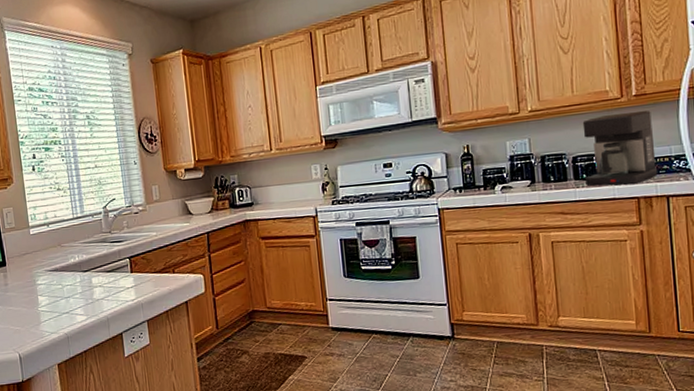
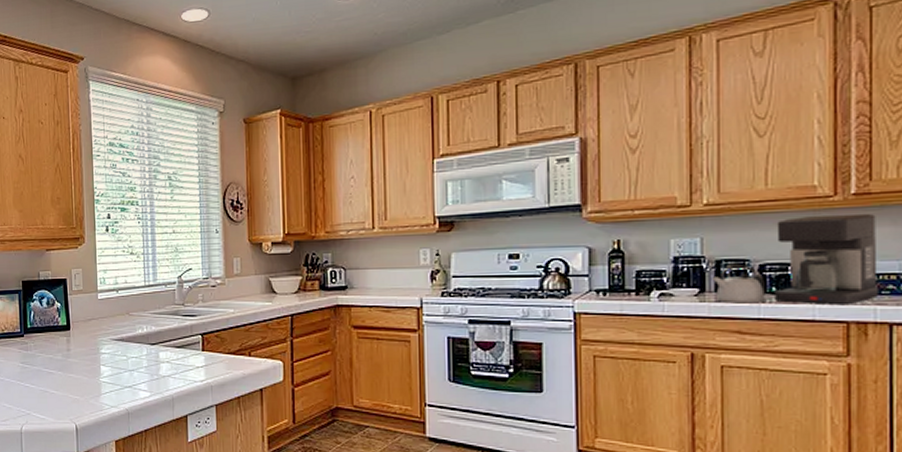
kettle: none [540,157,580,191] -> present [713,263,767,305]

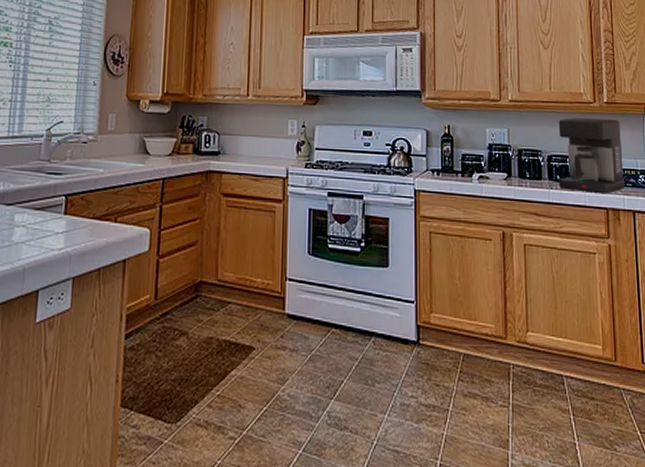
kettle: present [713,263,767,305] -> none [517,153,554,190]

